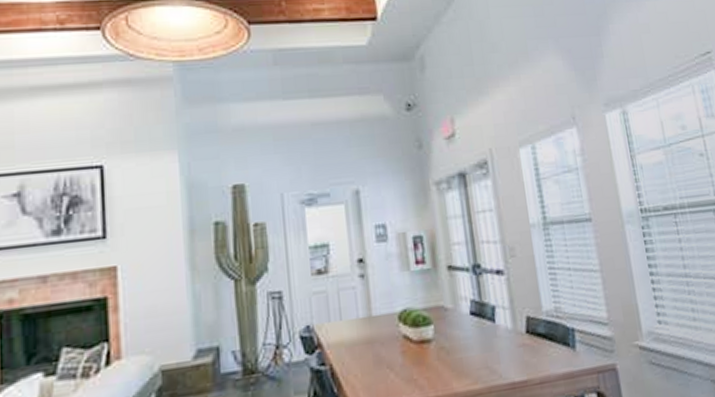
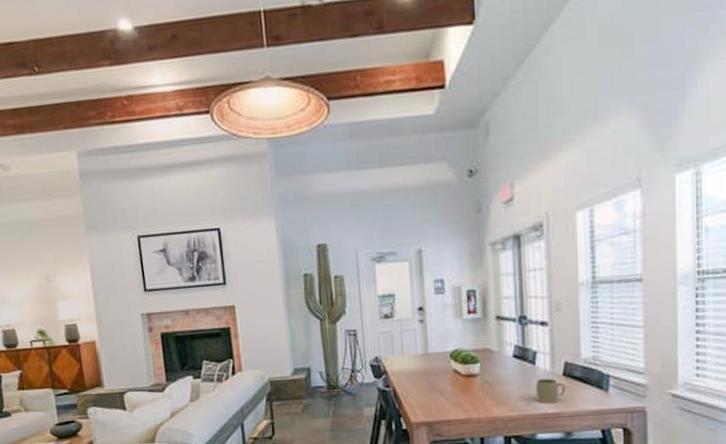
mug: none [498,337,531,371] -> present [536,378,565,404]

